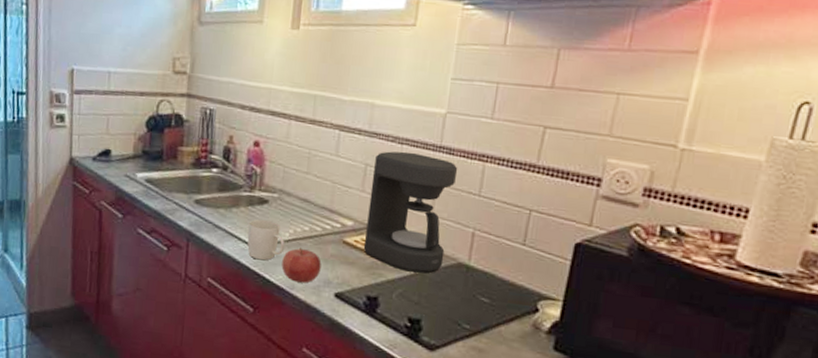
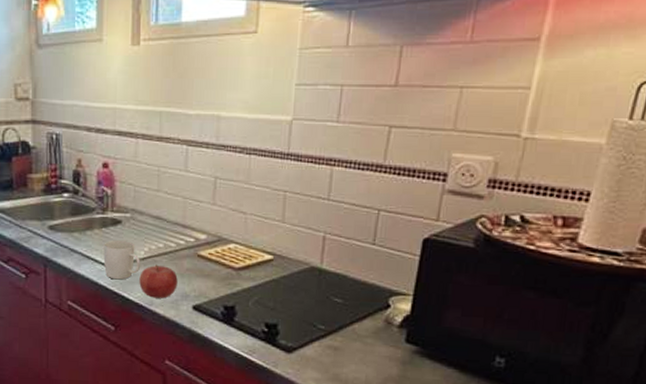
coffee maker: present [363,151,458,274] -> none [217,161,307,280]

